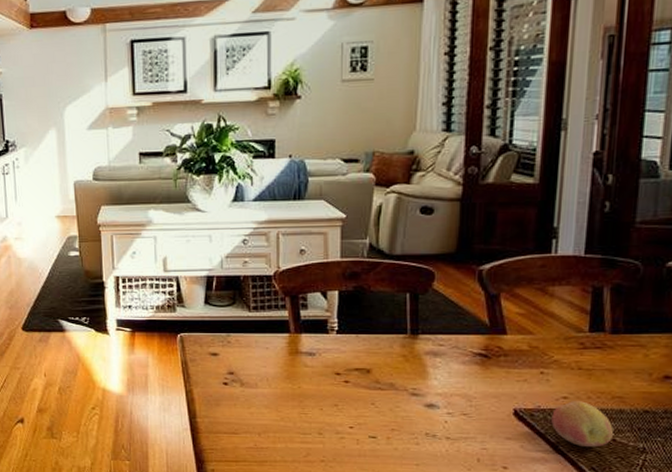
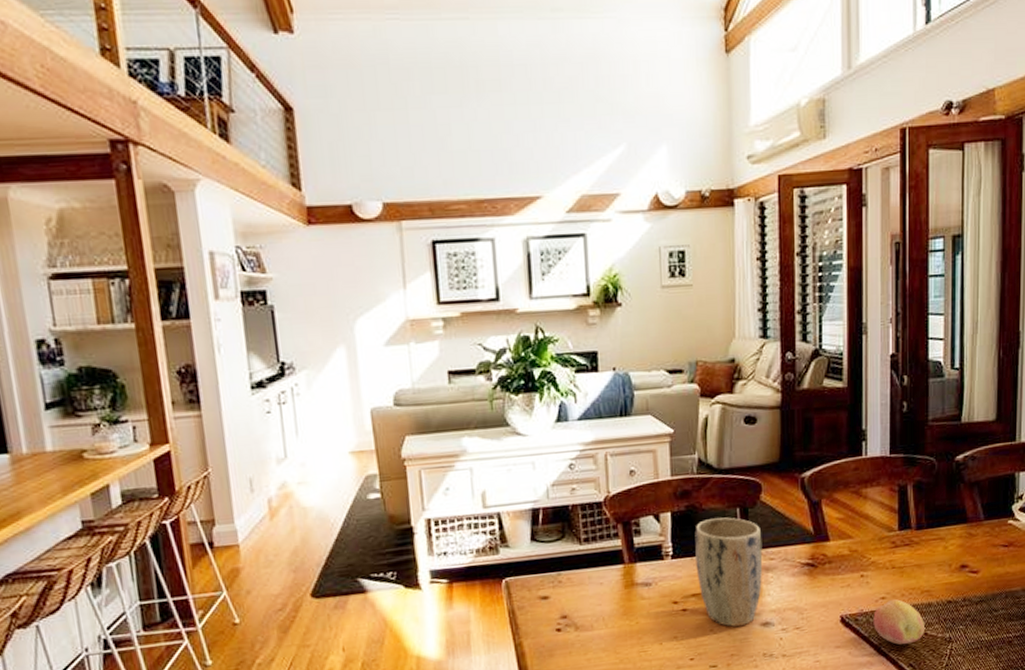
plant pot: none [361,301,432,404] -> present [695,517,763,627]

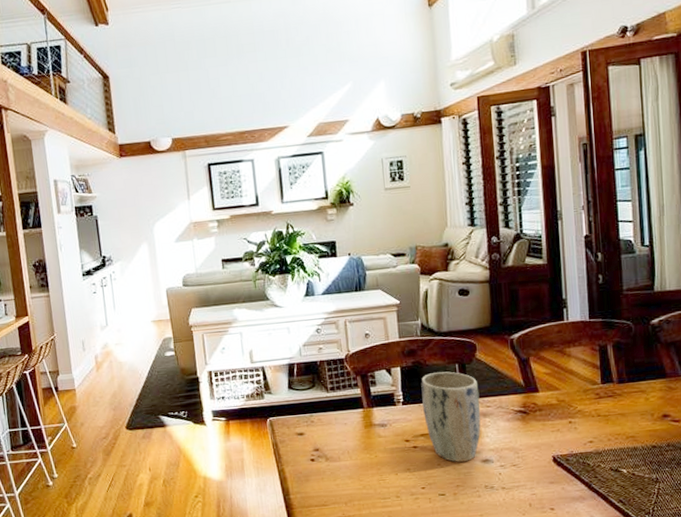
fruit: present [873,599,924,645] -> none [583,443,632,483]

